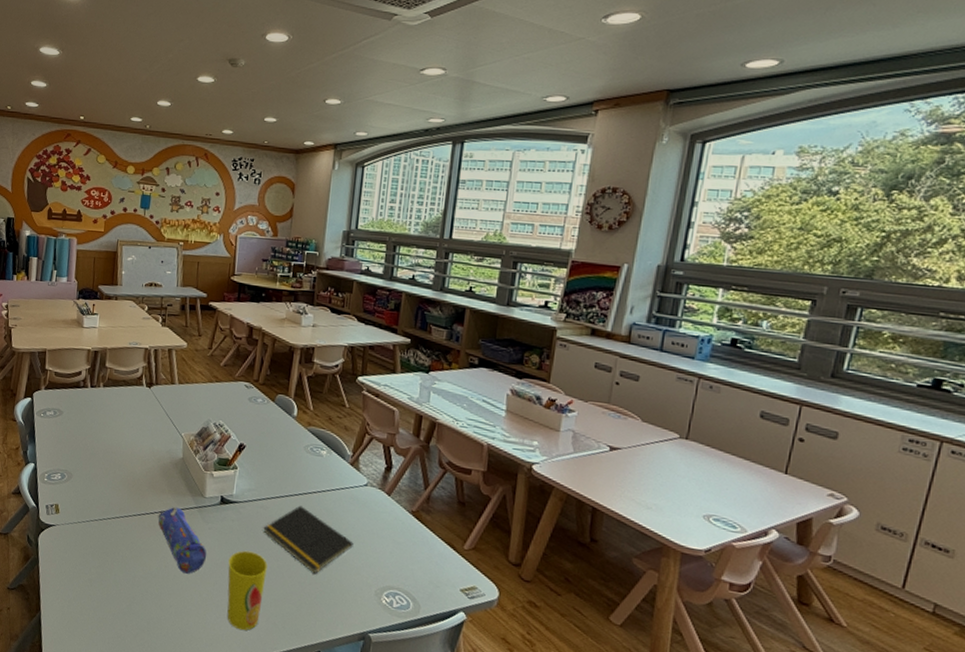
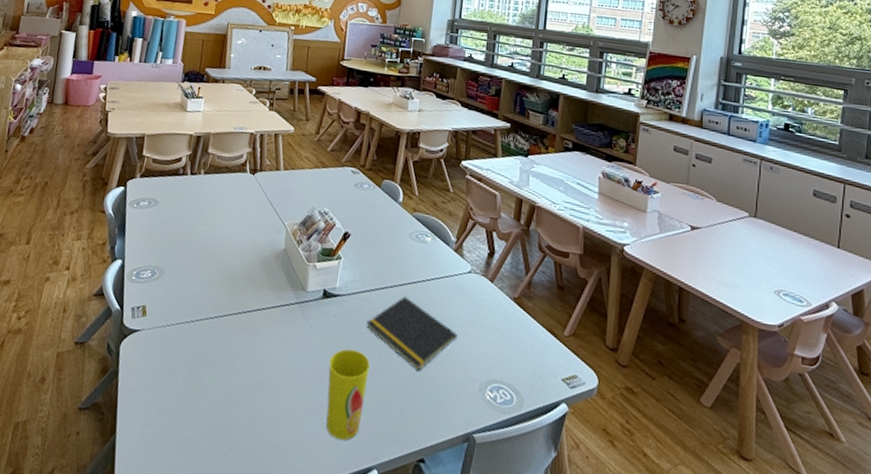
pencil case: present [158,506,207,574] -> none [255,303,307,379]

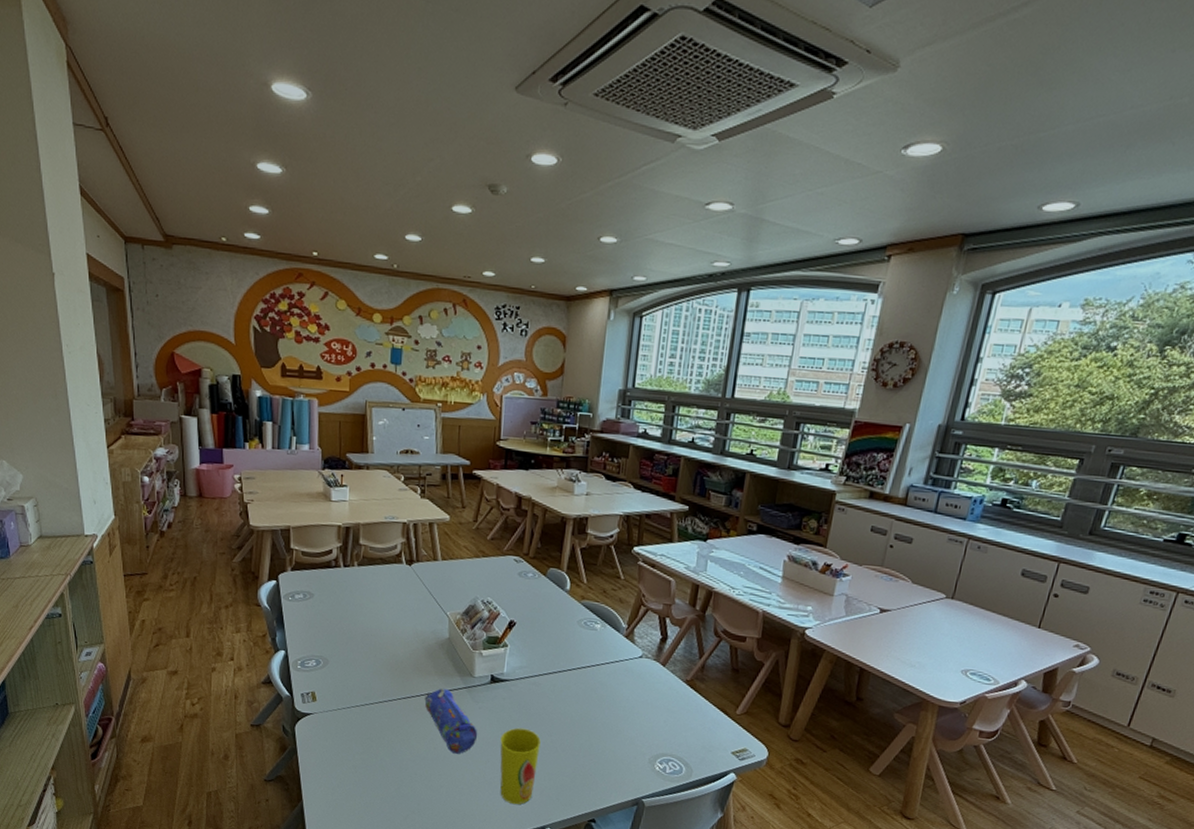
pencil case: none [255,303,307,379] -> present [424,688,478,754]
notepad: present [366,296,458,371] -> none [536,680,628,747]

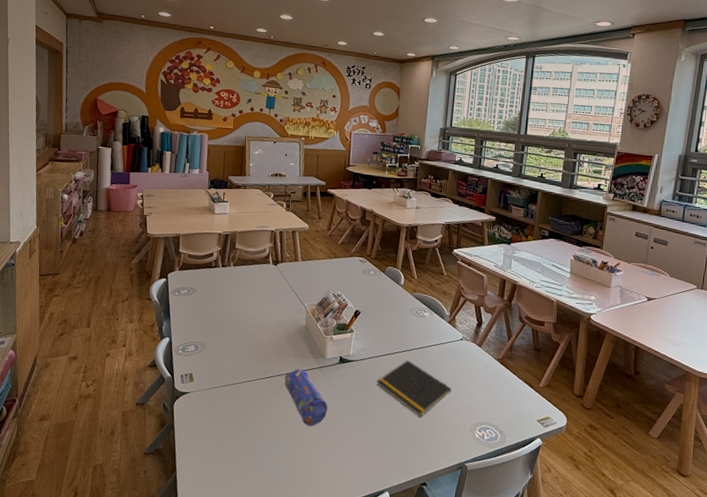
cup: present [500,727,541,805] -> none [346,402,380,471]
notepad: none [536,680,628,747] -> present [376,360,452,417]

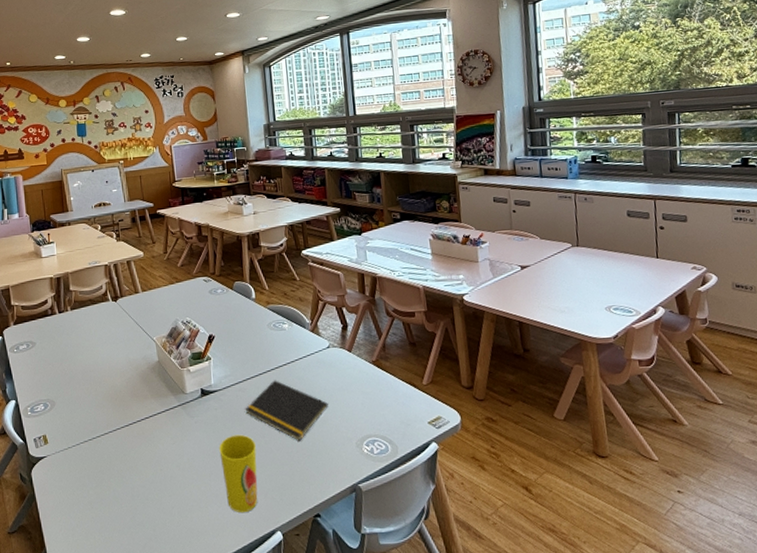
pencil case: present [284,368,328,426] -> none [145,409,199,472]
cup: none [346,402,380,471] -> present [219,434,258,513]

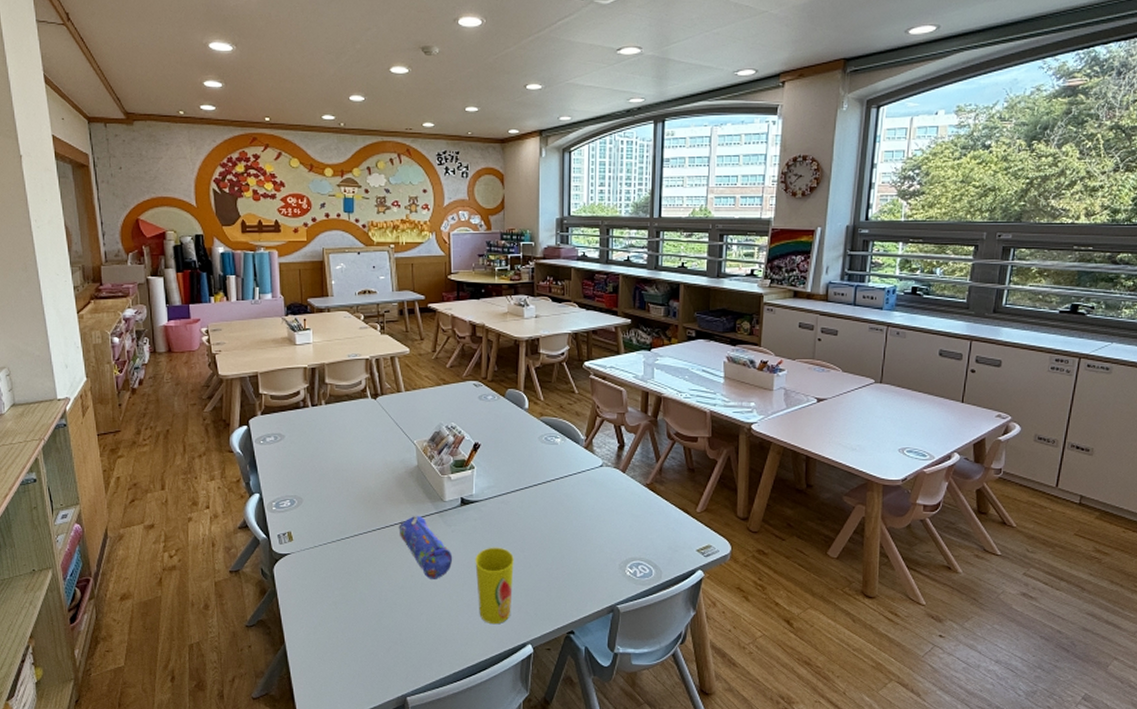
pencil case: none [145,409,199,472] -> present [398,515,453,579]
notepad: present [245,380,328,441] -> none [506,495,595,559]

